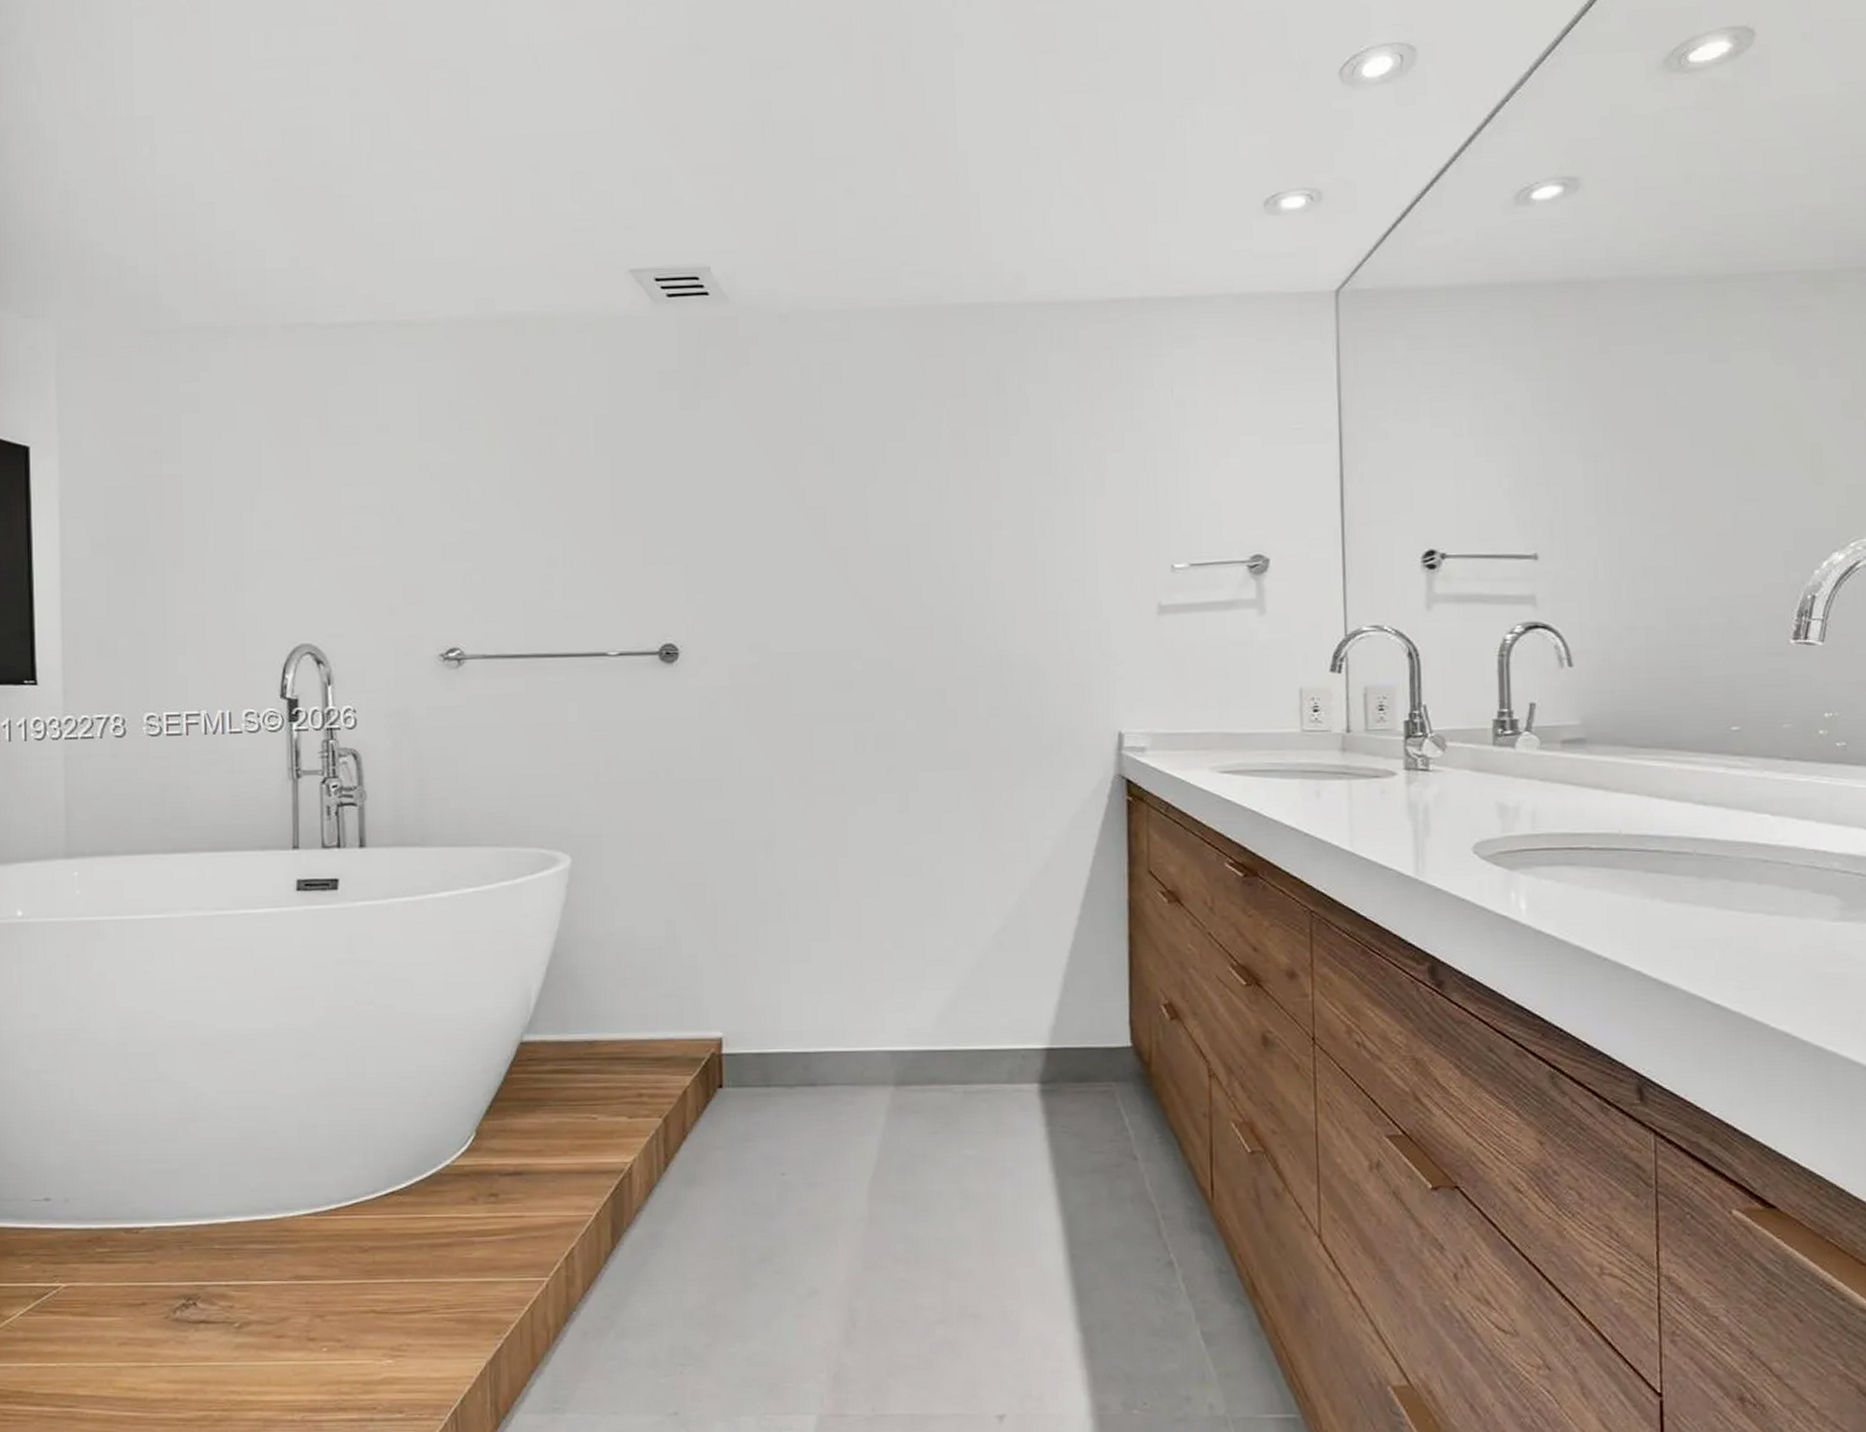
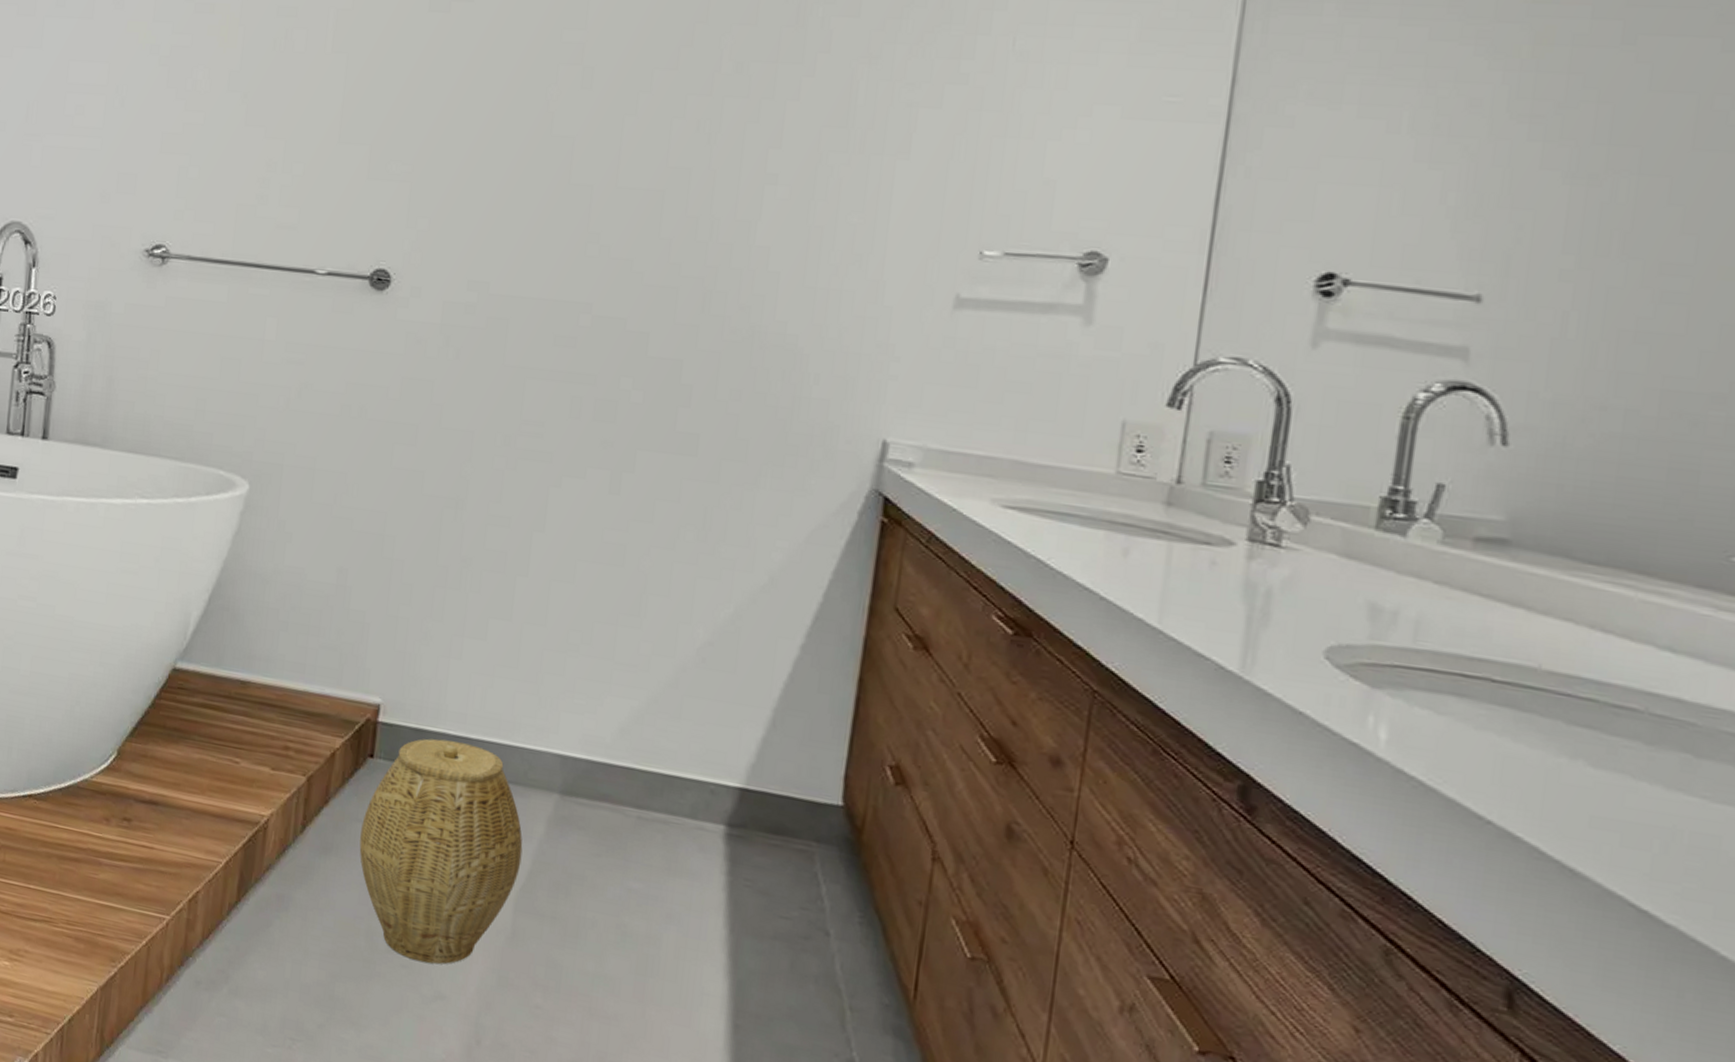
woven basket: none [720,1058,869,1265] -> present [359,738,523,964]

